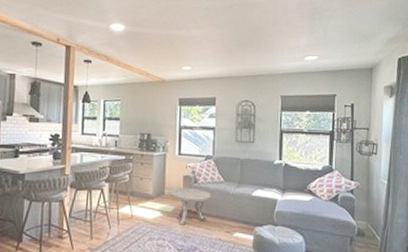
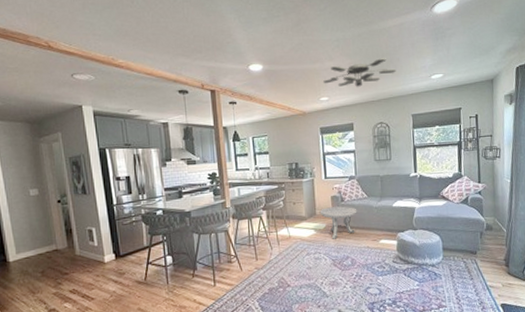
ceiling fan: none [188,32,268,60] -> present [323,58,397,87]

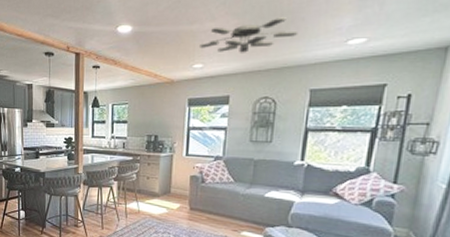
side table: present [319,206,357,239] -> none [175,187,219,222]

